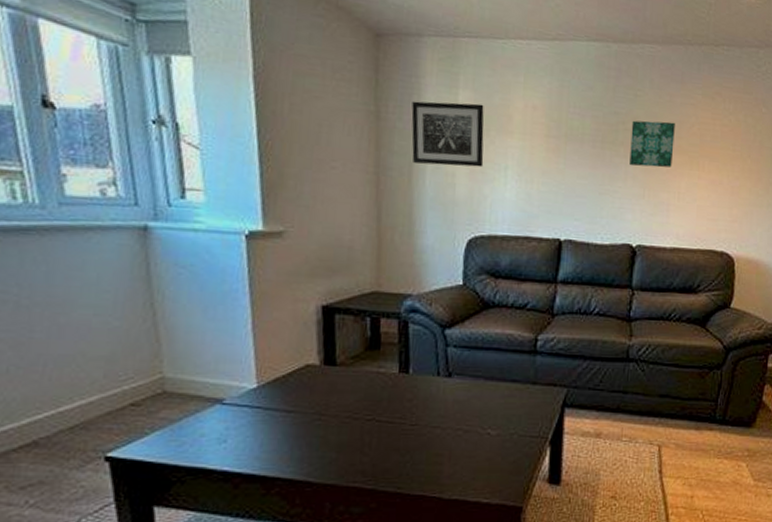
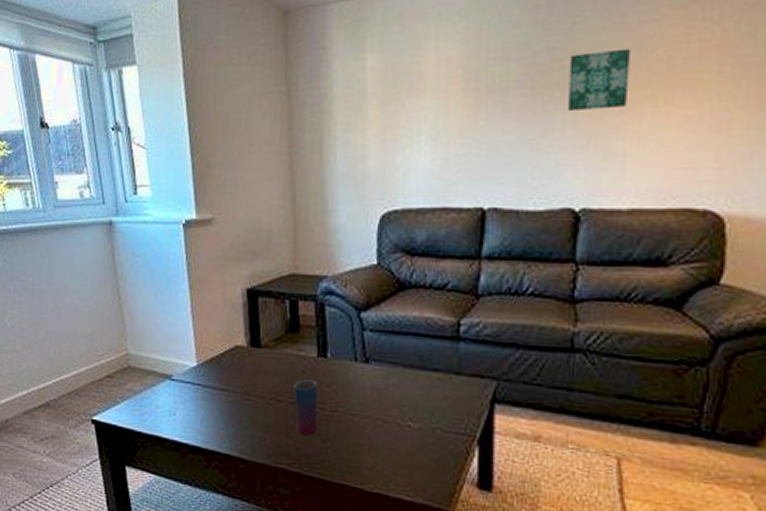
cup: none [371,396,398,451] -> present [293,379,318,436]
wall art: present [411,101,484,168] -> none [320,65,395,138]

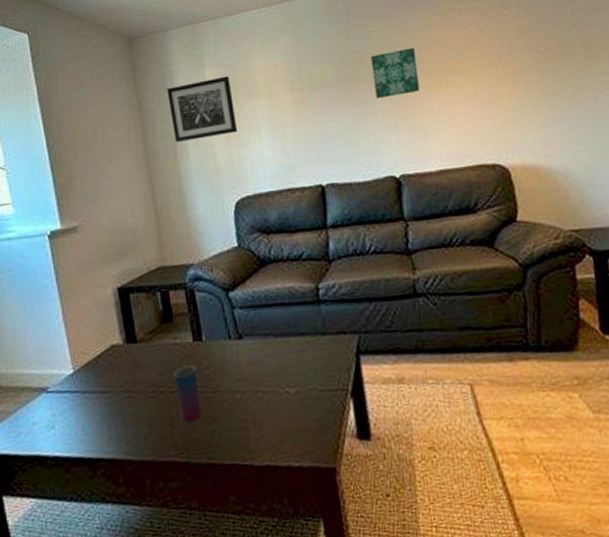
wall art: none [320,65,395,138] -> present [167,76,238,142]

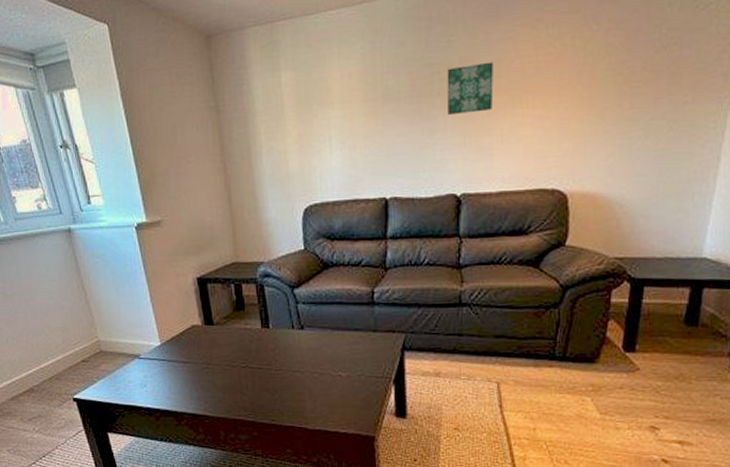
wall art: present [167,76,238,142] -> none [243,81,310,147]
cup: present [173,365,201,422] -> none [244,347,266,391]

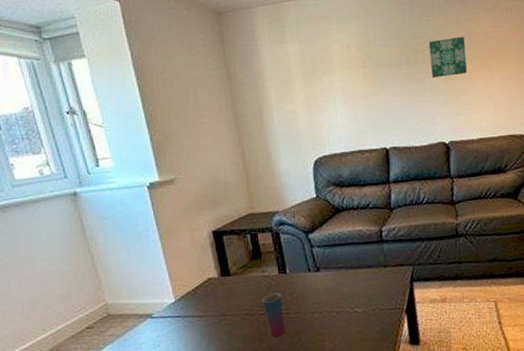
cup: none [244,347,266,391] -> present [262,292,286,337]

